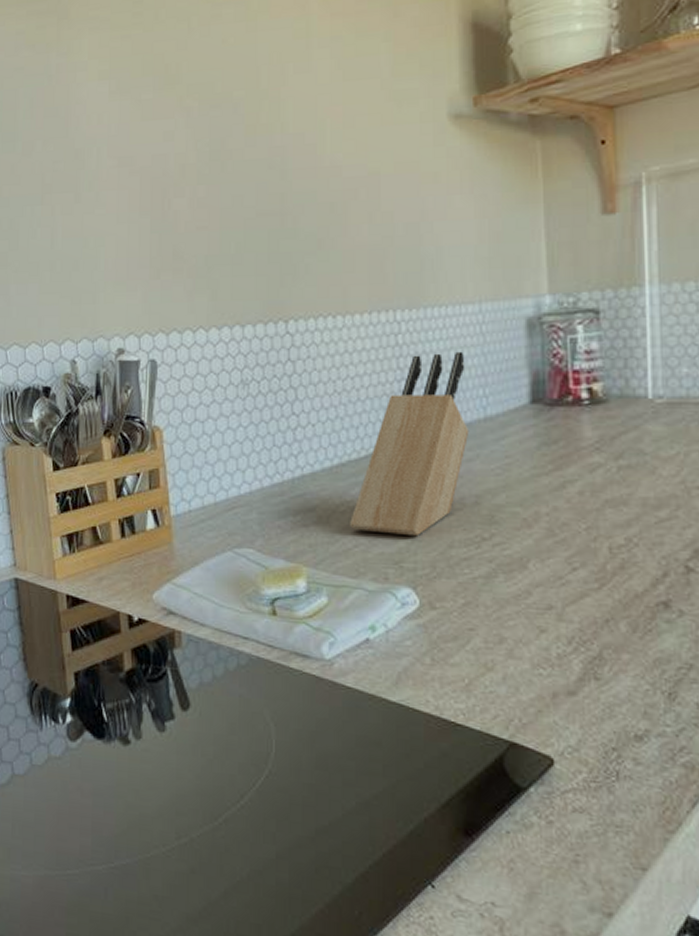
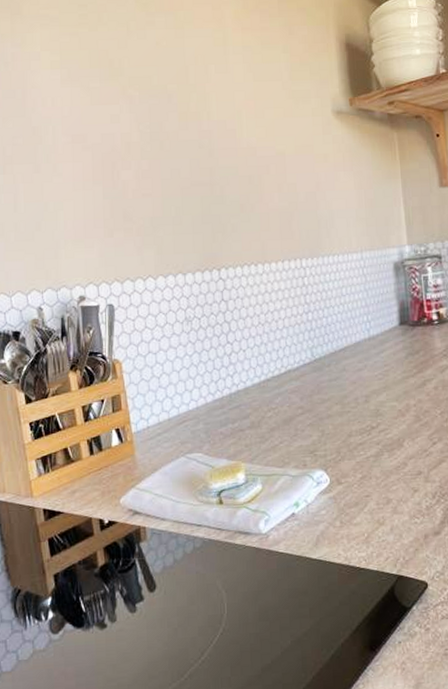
knife block: present [350,351,470,537] -> none [276,289,359,431]

